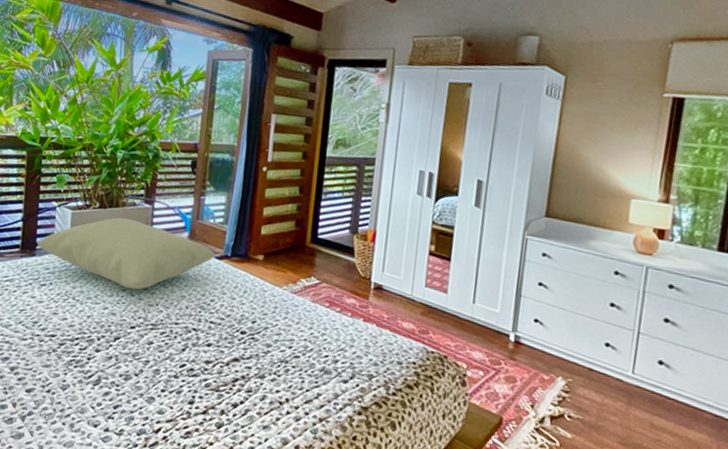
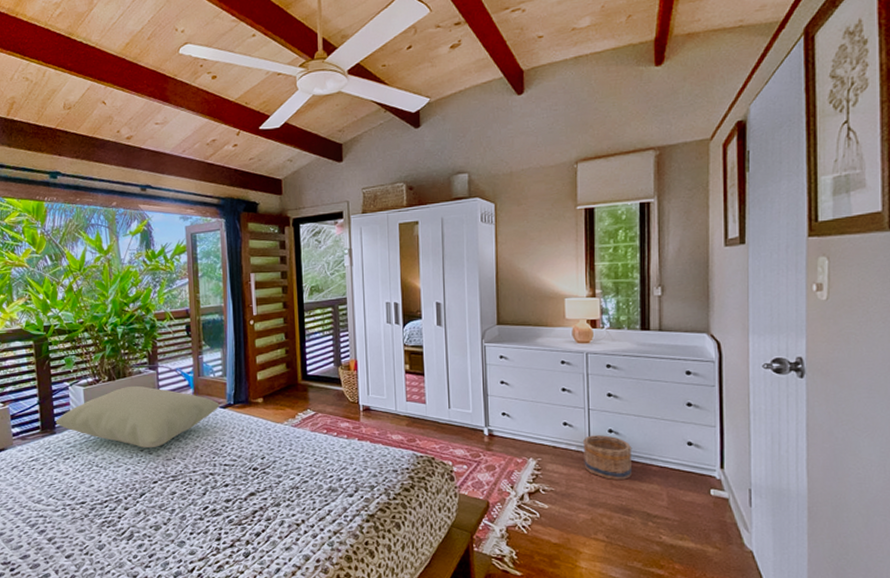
basket: none [622,363,684,422] -> present [582,435,632,480]

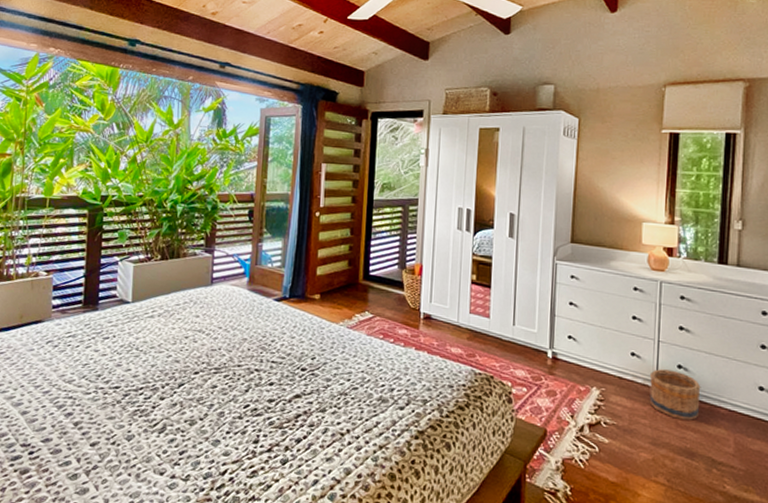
cushion: present [55,385,220,449] -> none [99,267,274,336]

